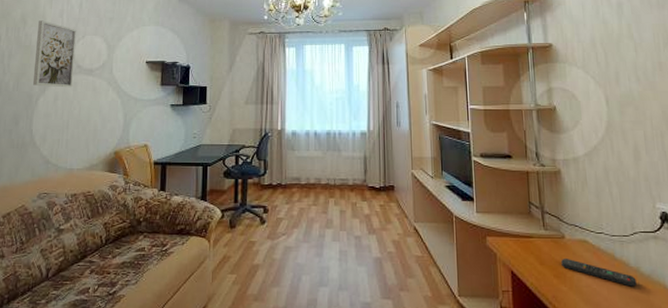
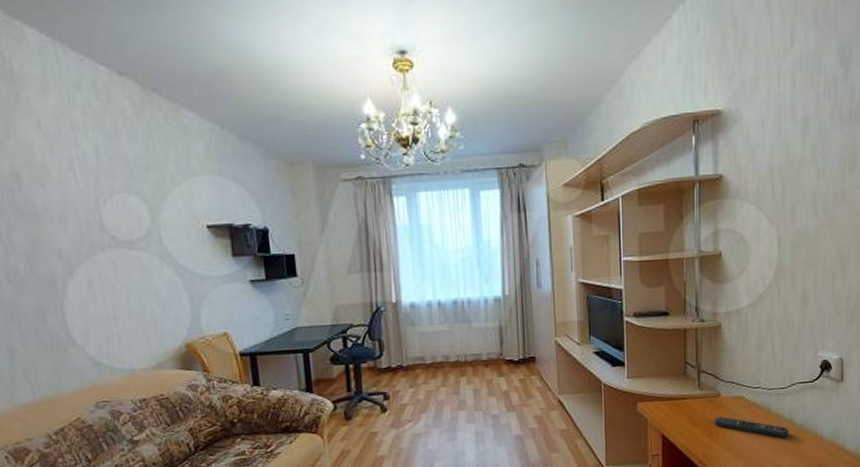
wall art: present [33,20,77,88] -> none [39,175,111,268]

